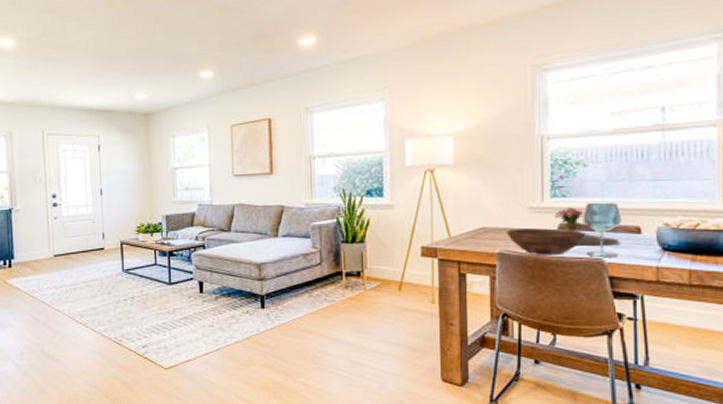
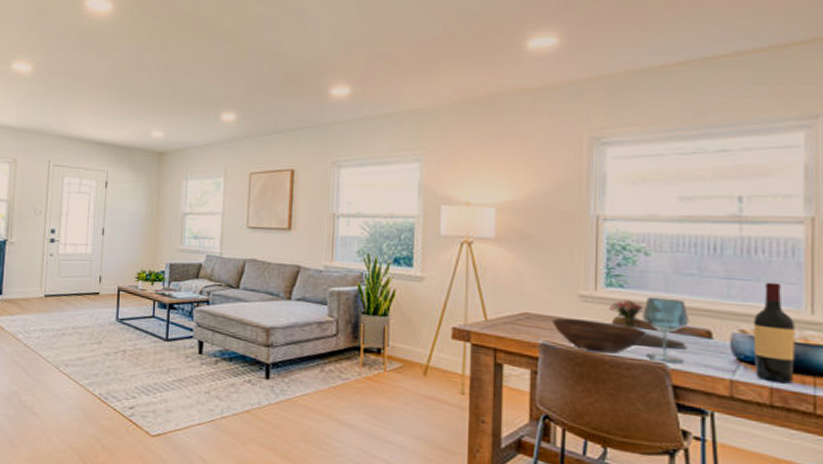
wine bottle: none [675,180,710,265] -> present [753,282,795,384]

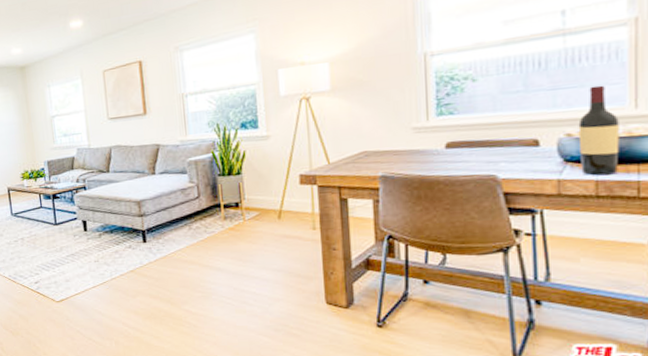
bowl: present [551,318,646,354] -> none [388,147,477,175]
flower arrangement: present [609,300,688,350] -> none [441,124,517,164]
wine glass: present [643,296,690,364] -> none [473,116,518,174]

